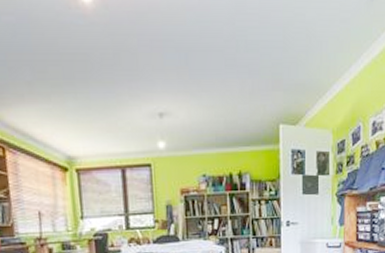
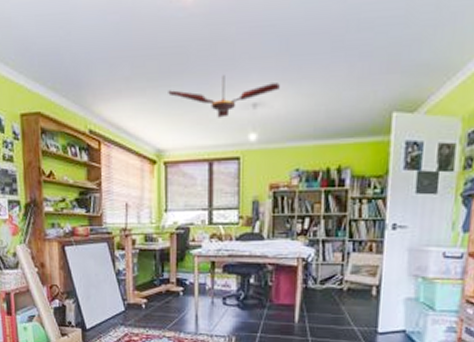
ceiling fan: none [74,85,183,126] -> present [168,75,280,118]

